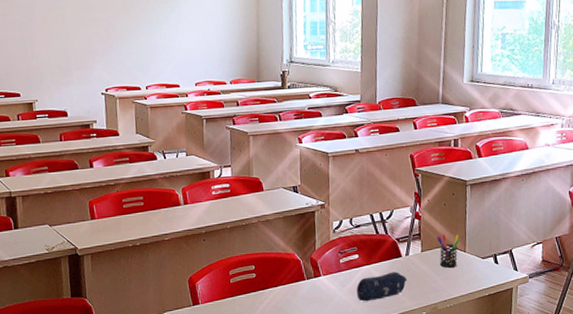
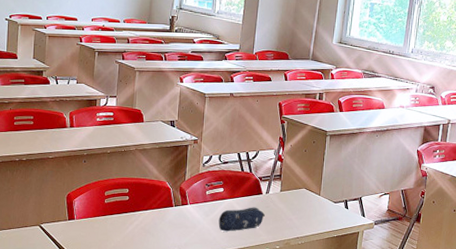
pen holder: present [436,234,459,268] -> none [295,177,316,208]

